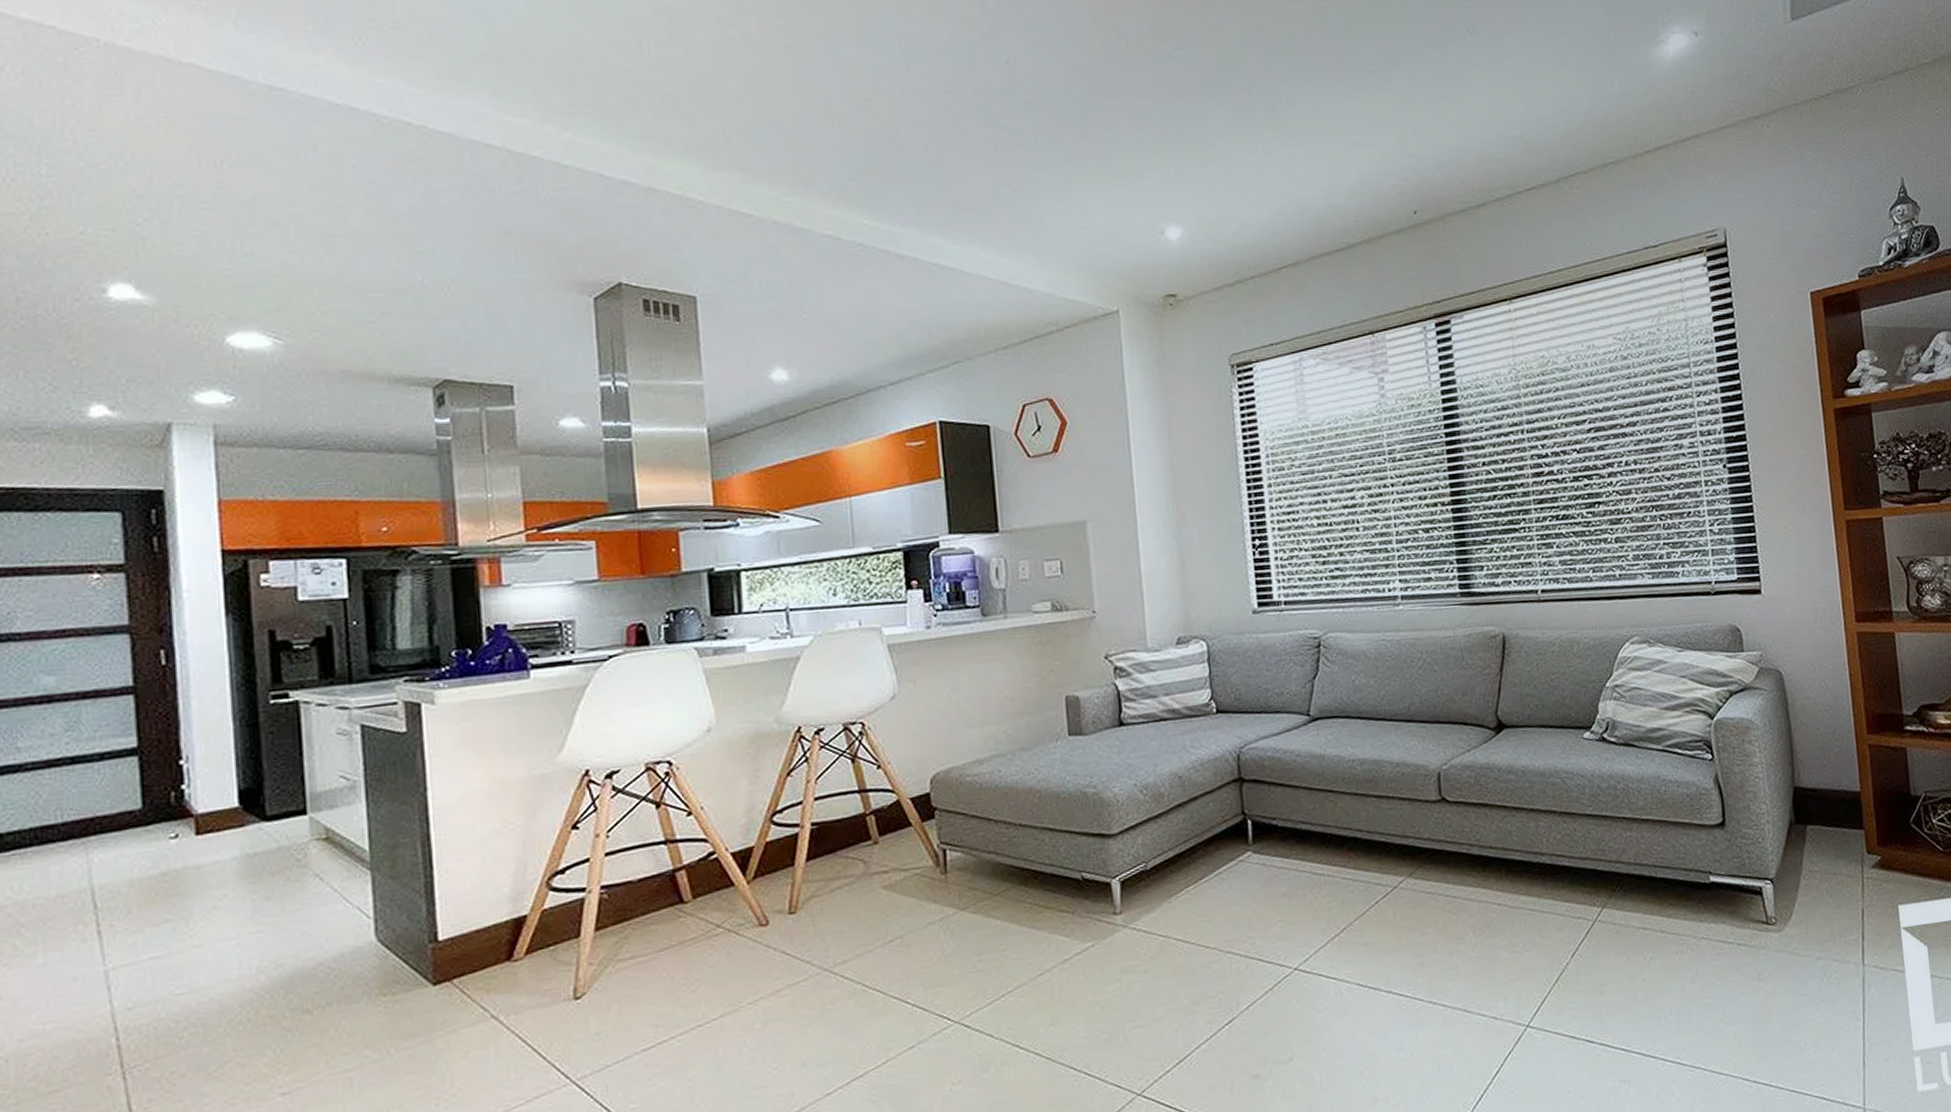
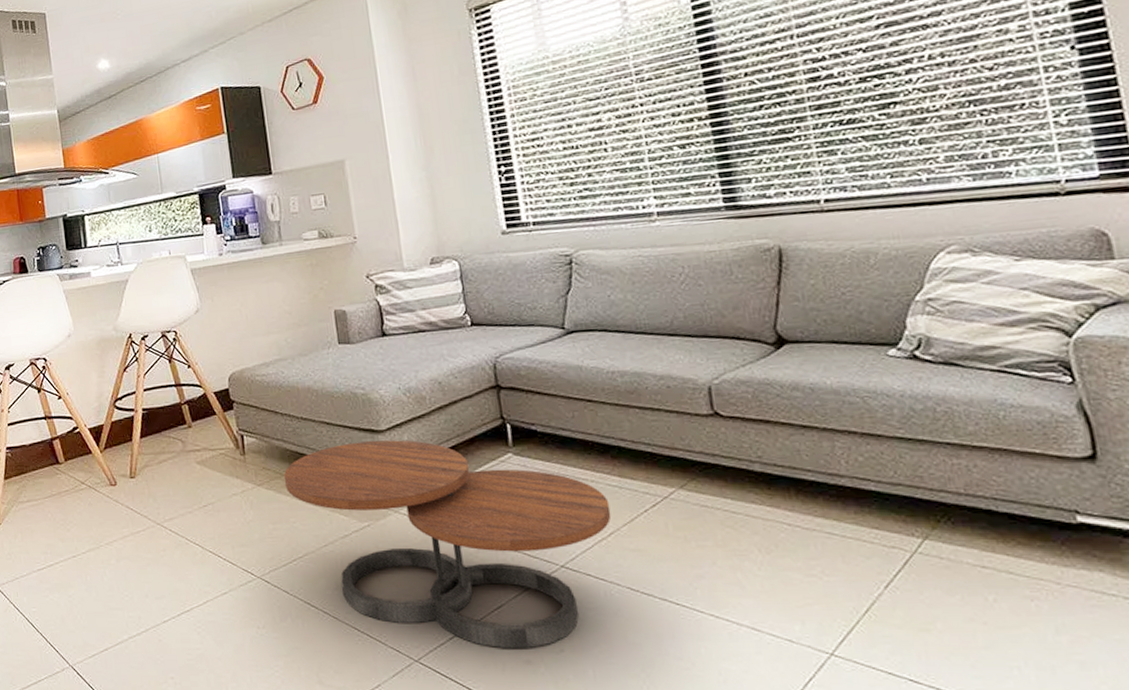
coffee table: none [994,843,1345,1066] -> present [283,440,612,648]

